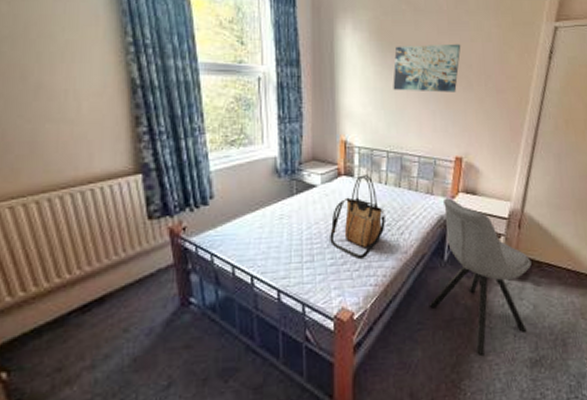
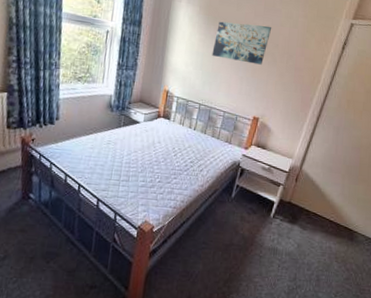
tote bag: present [330,175,387,259] -> none [144,119,191,185]
chair: present [429,198,532,355] -> none [214,148,302,277]

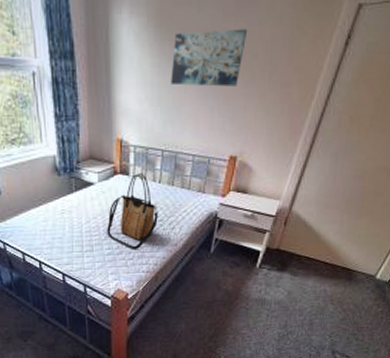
tote bag: none [144,119,191,185] -> present [107,173,159,249]

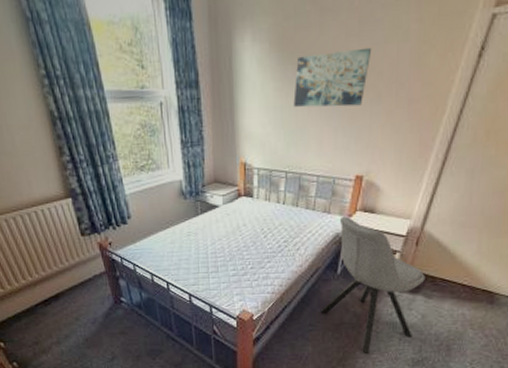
tote bag: present [107,173,159,249] -> none [232,195,284,270]
chair: none [194,196,292,329] -> present [320,216,425,353]

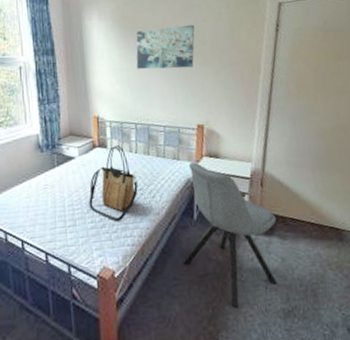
tote bag: none [232,195,284,270] -> present [89,145,139,221]

